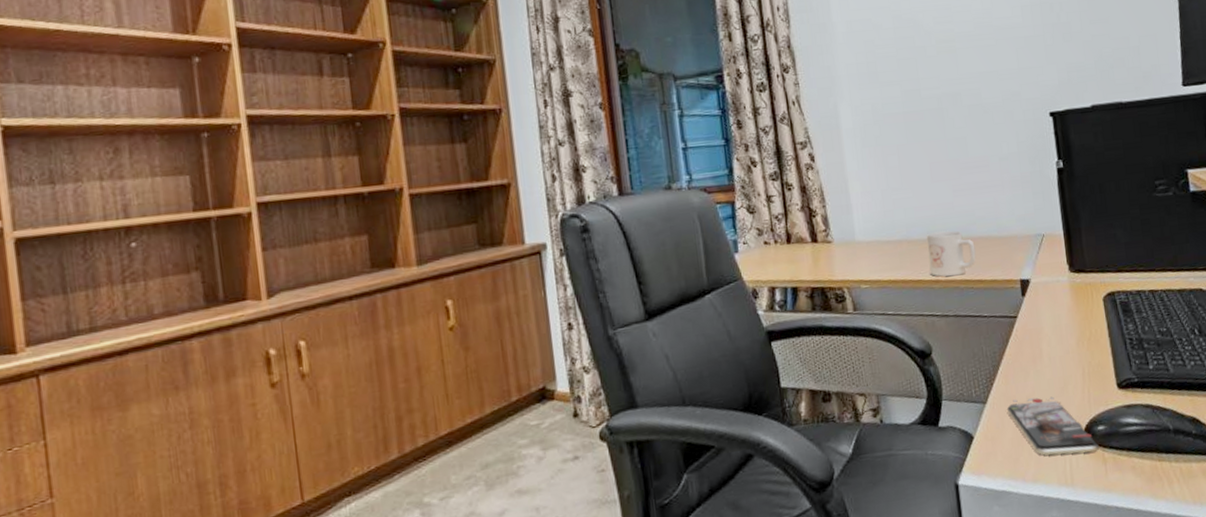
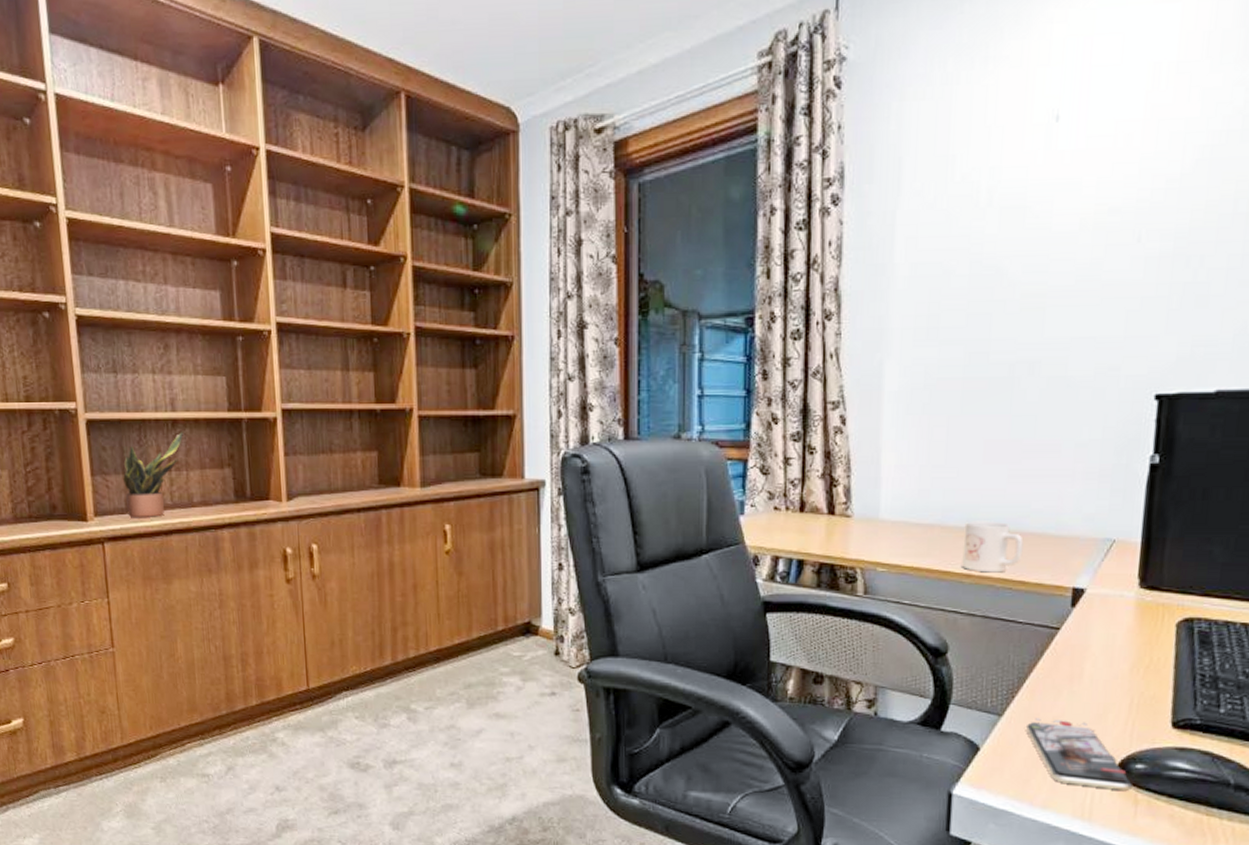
potted plant: none [64,239,139,342] -> present [123,432,183,517]

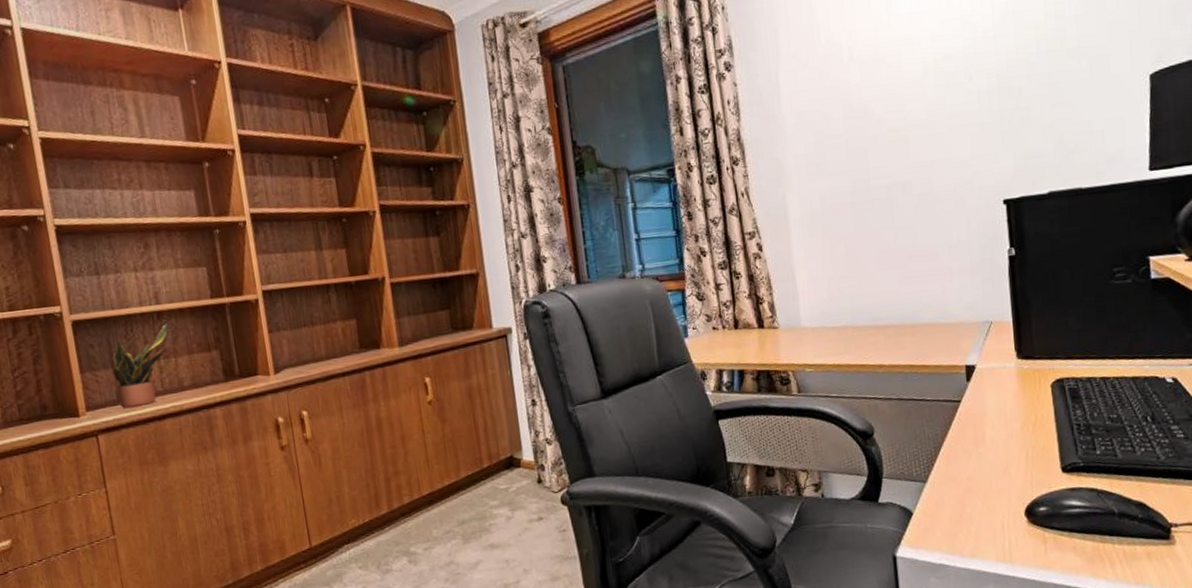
mug: present [962,520,1024,573] -> none [871,317,922,362]
smartphone: present [1025,718,1132,790] -> none [946,477,1039,533]

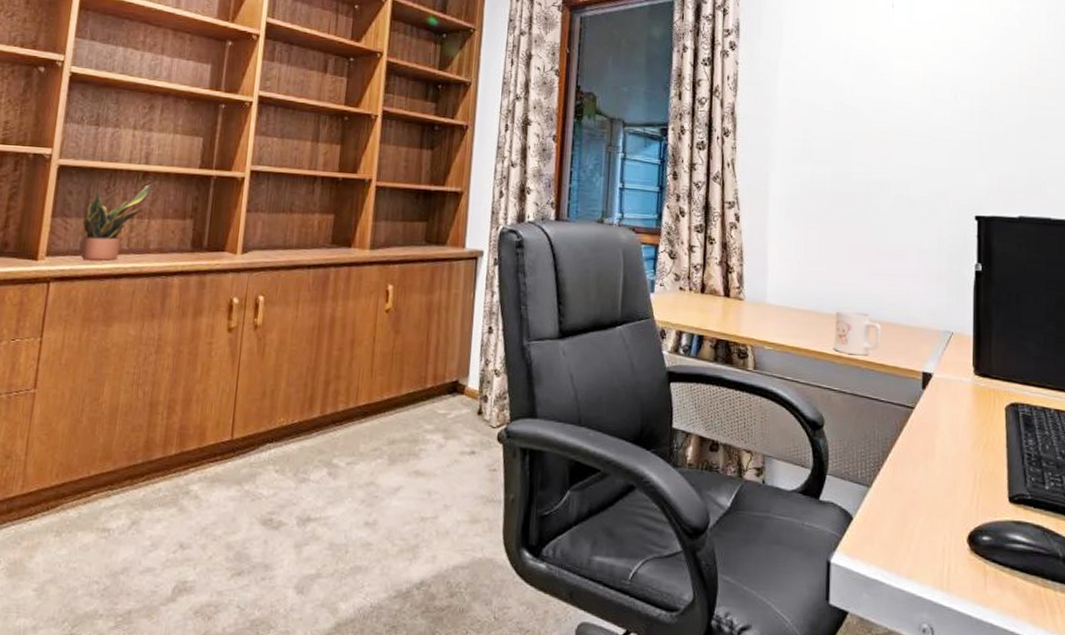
mug: none [871,317,922,362] -> present [834,309,882,356]

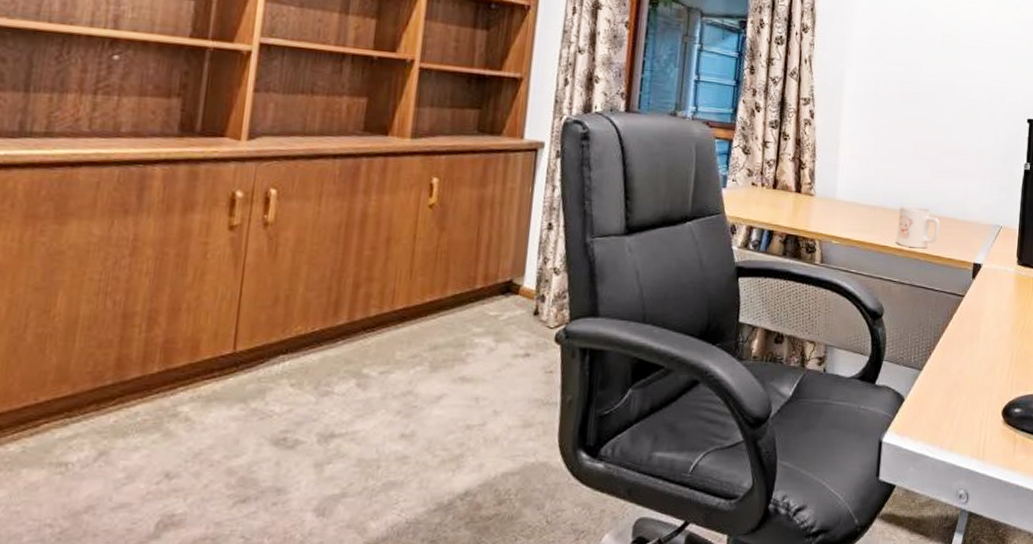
potted plant: present [81,183,152,261] -> none [20,53,124,145]

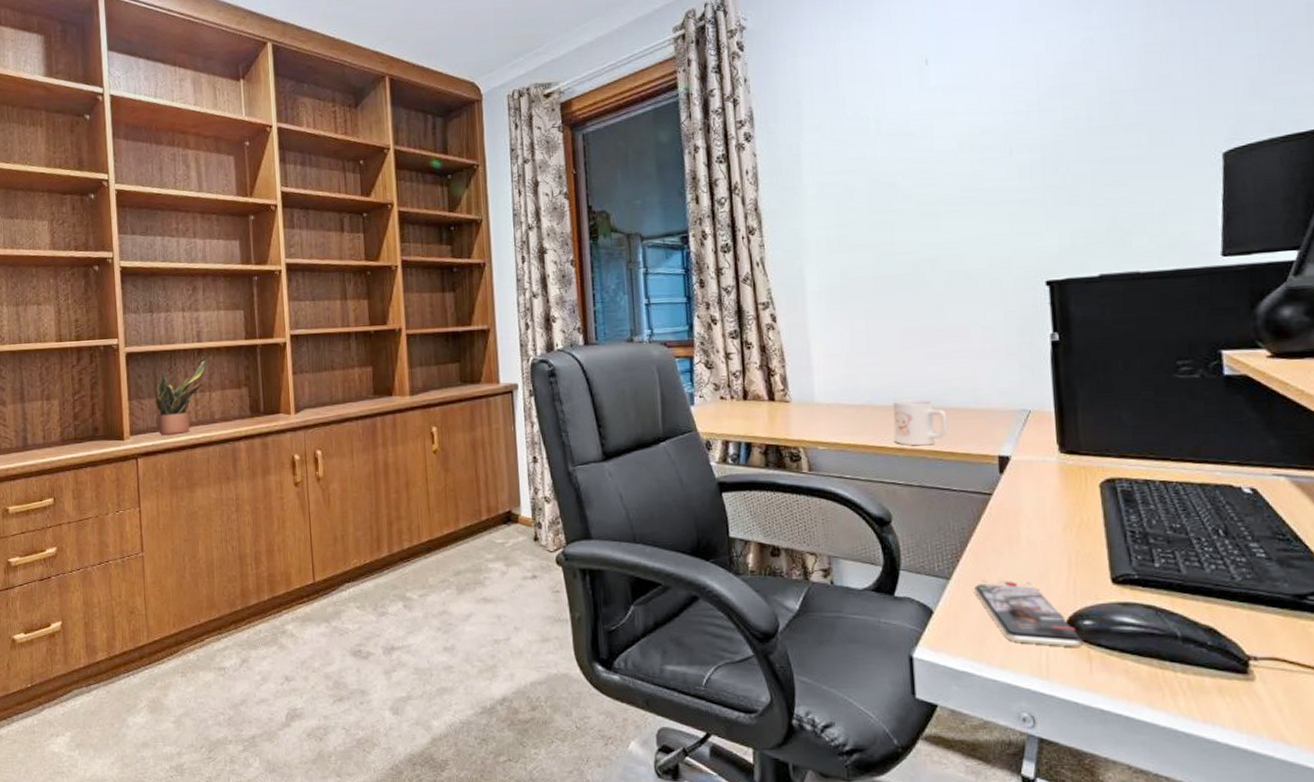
potted plant: none [20,53,124,145] -> present [155,359,207,435]
smartphone: none [938,372,1012,432] -> present [973,580,1083,647]

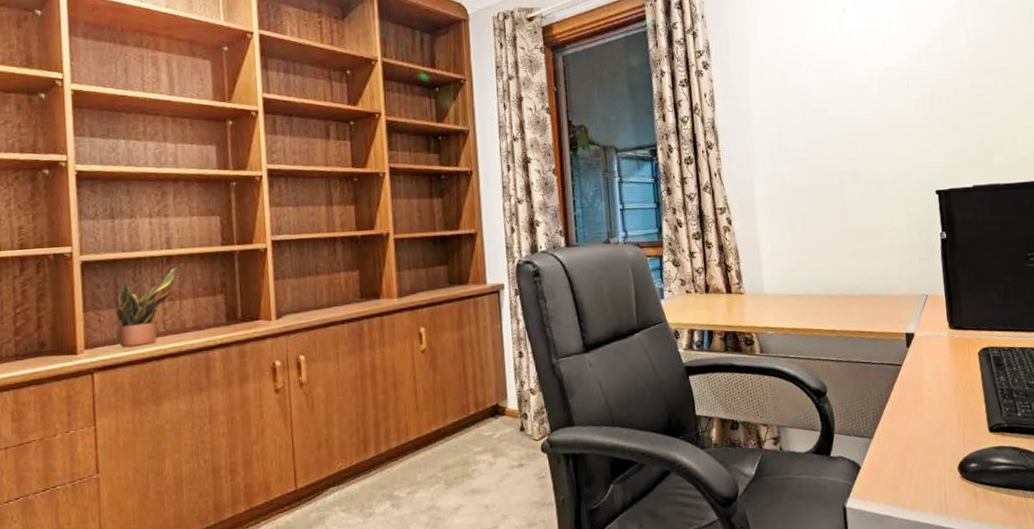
mug: present [892,399,948,446] -> none [825,288,868,328]
smartphone: present [973,580,1083,647] -> none [890,435,971,487]

